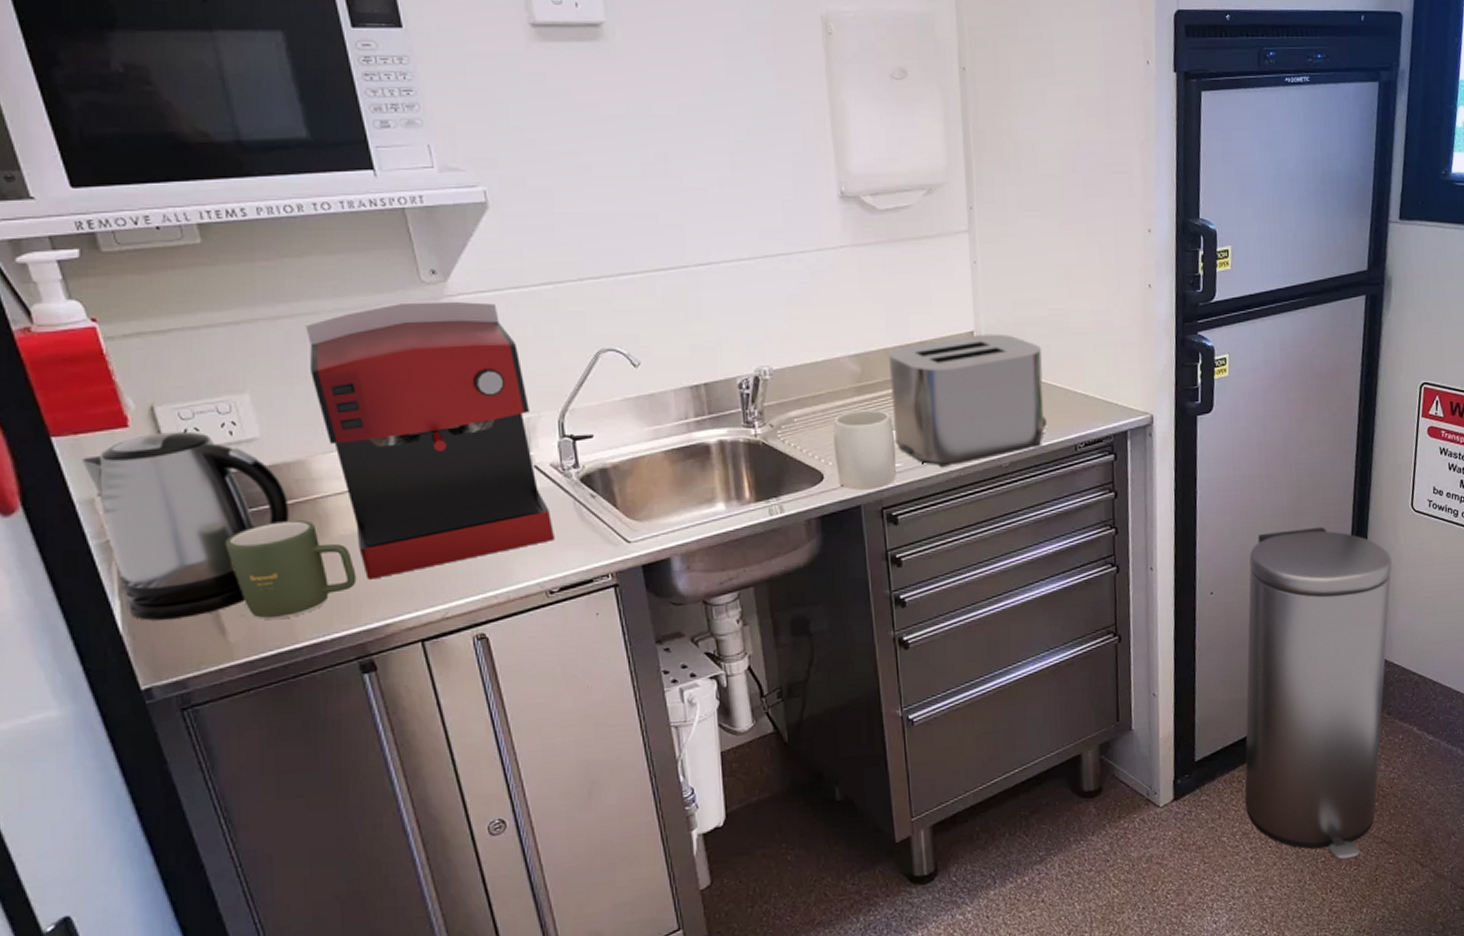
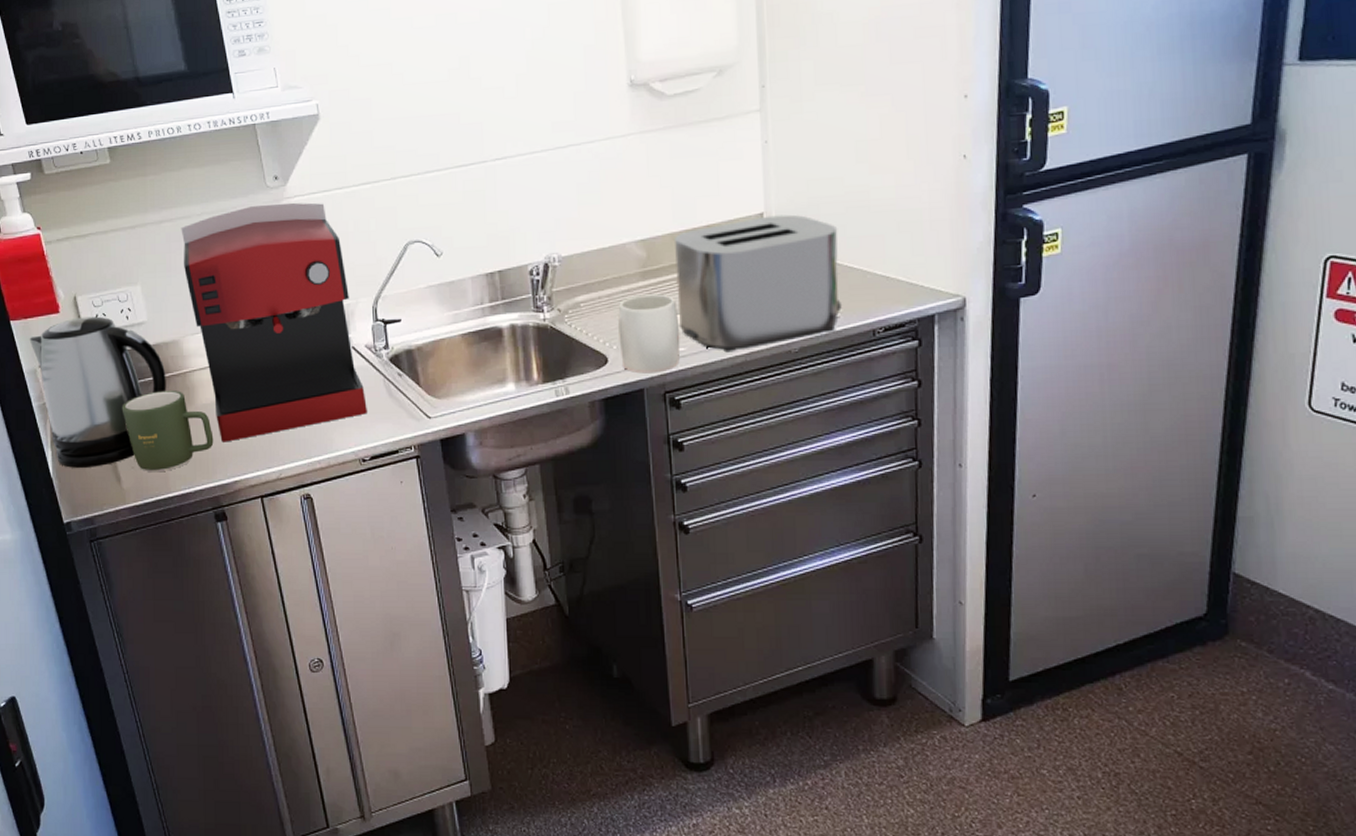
pedal bin: present [1244,526,1392,860] -> none [1071,426,1279,817]

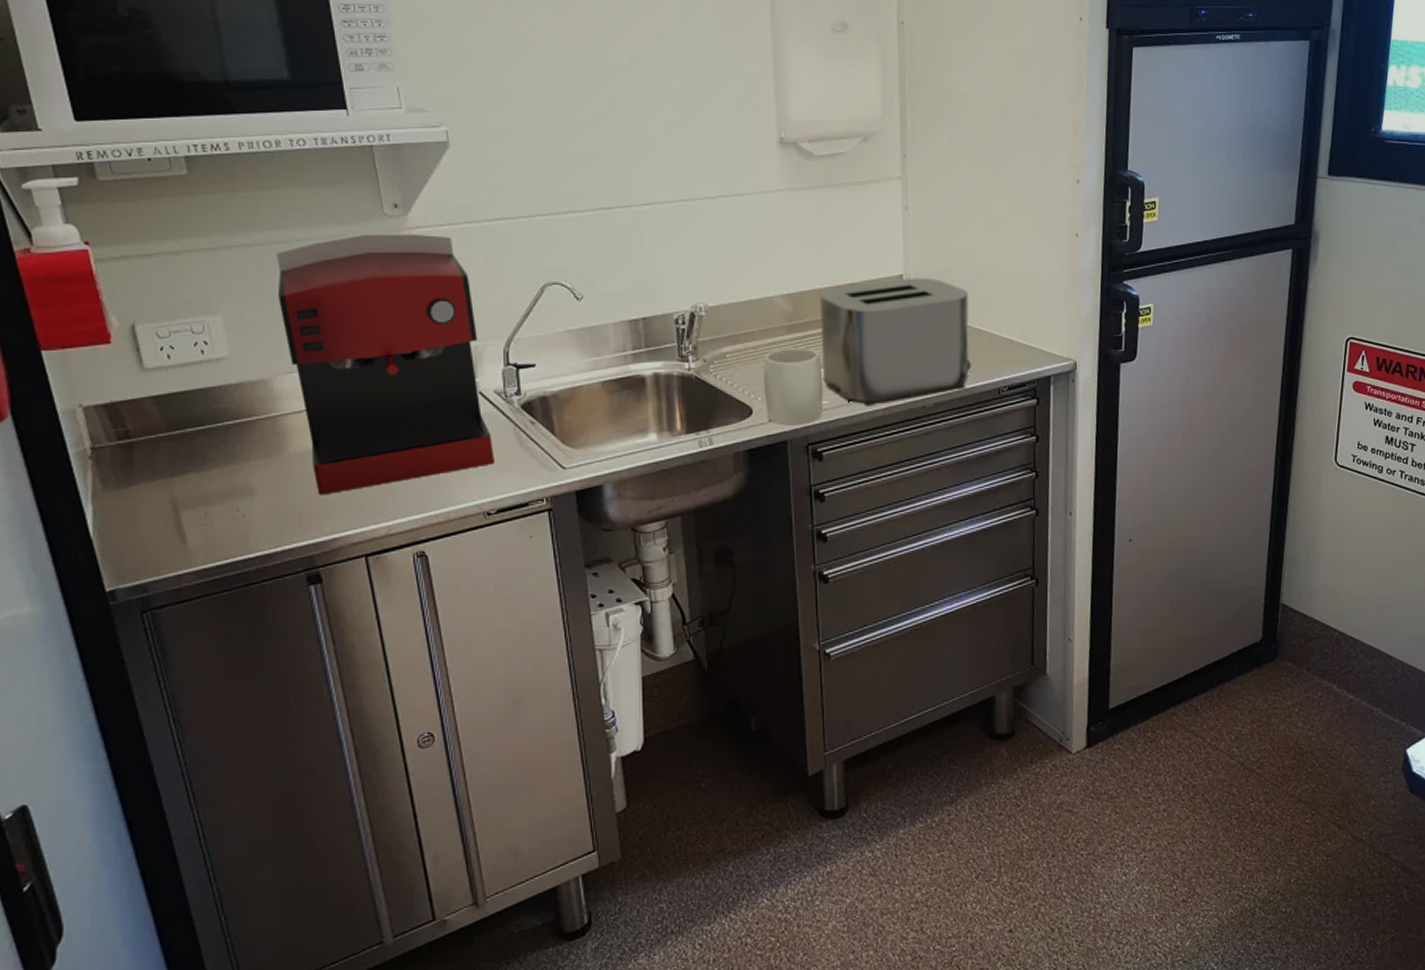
kettle: present [29,316,166,468] -> none [67,349,251,526]
mug: present [121,391,214,473] -> none [190,437,309,530]

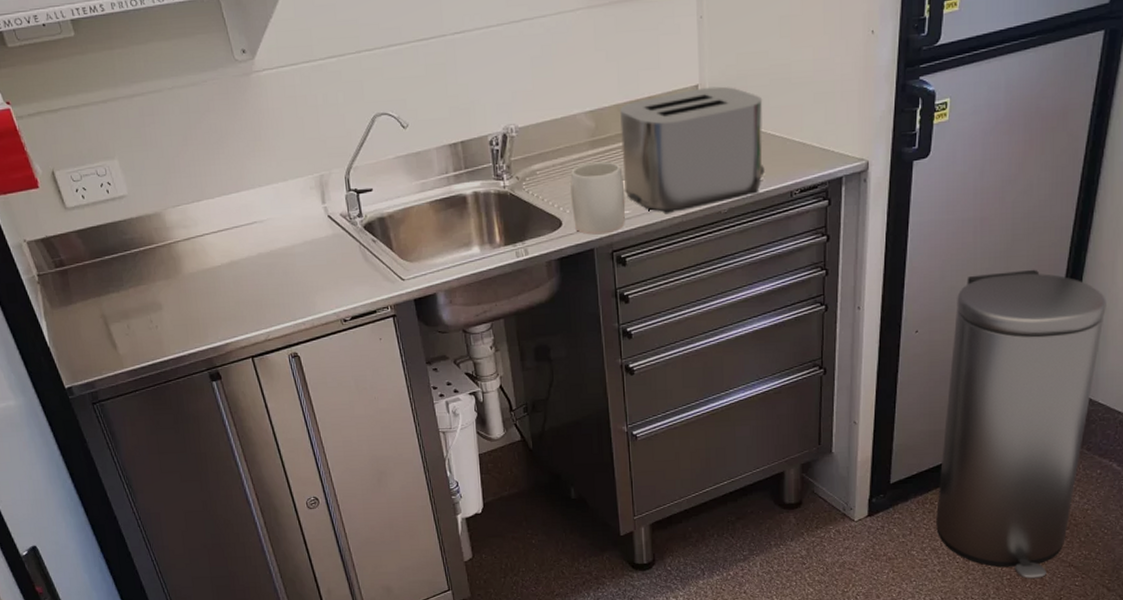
coffee maker: present [276,233,494,495] -> none [153,76,346,308]
pedal bin: none [1158,478,1314,818] -> present [936,269,1106,579]

